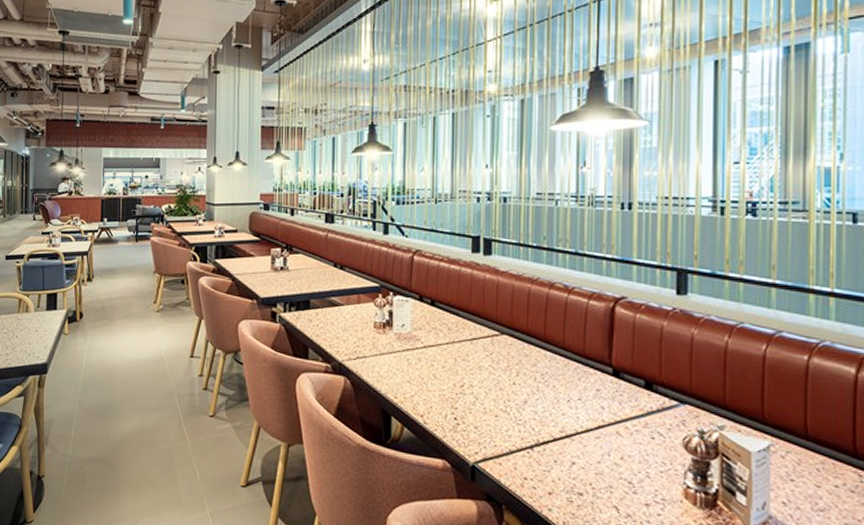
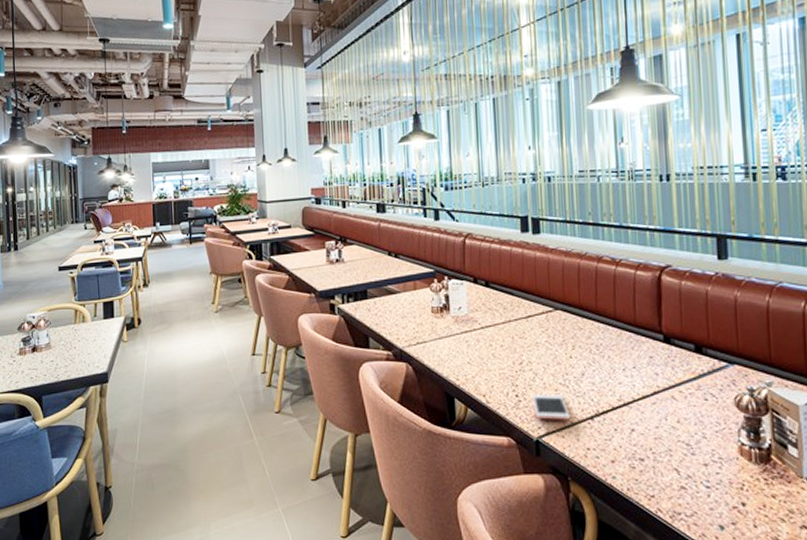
cell phone: none [472,419,509,448] -> present [533,394,571,421]

